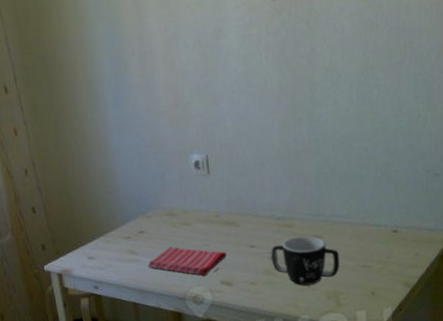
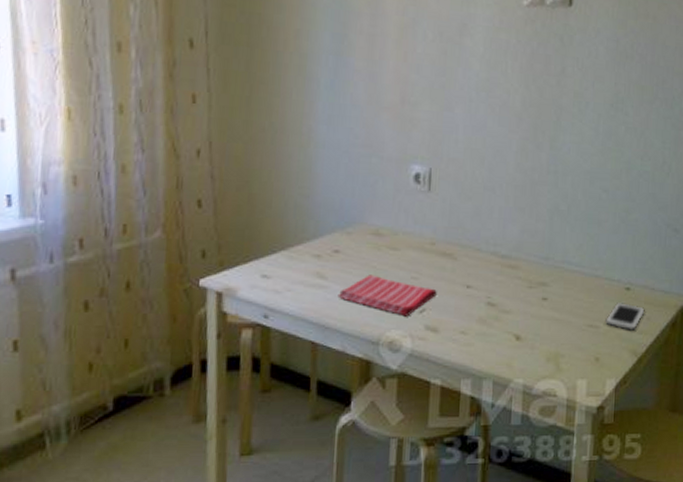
mug: present [271,236,340,285] -> none [489,282,565,342]
cell phone: none [376,243,413,266] -> present [604,303,645,330]

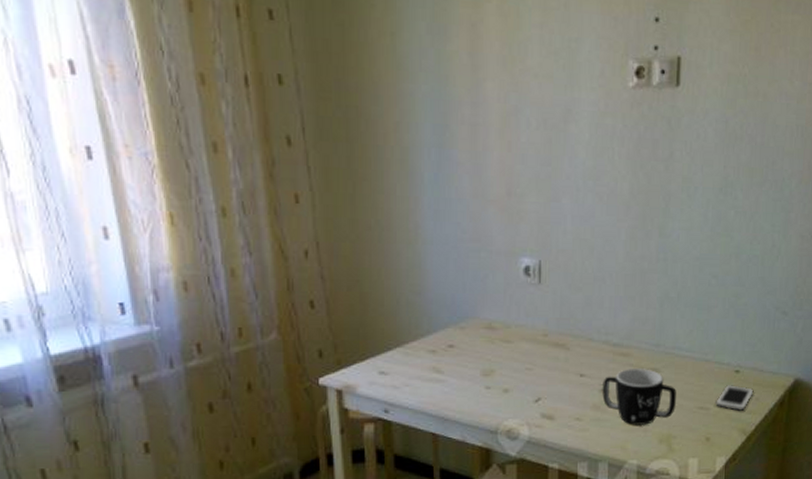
dish towel: present [337,274,437,317] -> none [455,367,551,406]
mug: none [489,282,565,342] -> present [602,369,676,425]

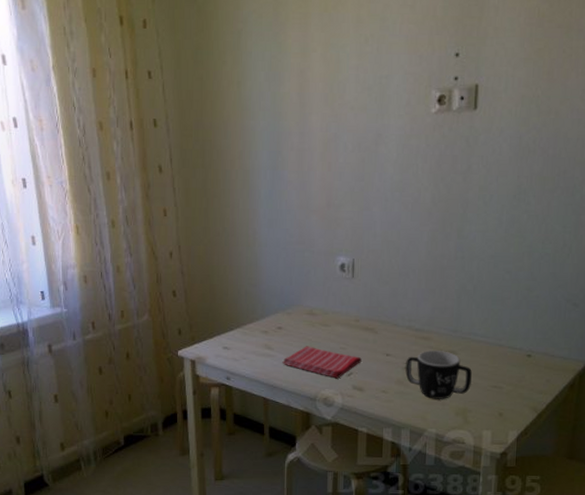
dish towel: none [455,367,551,406] -> present [282,346,362,379]
cell phone: present [714,385,754,411] -> none [507,367,545,391]

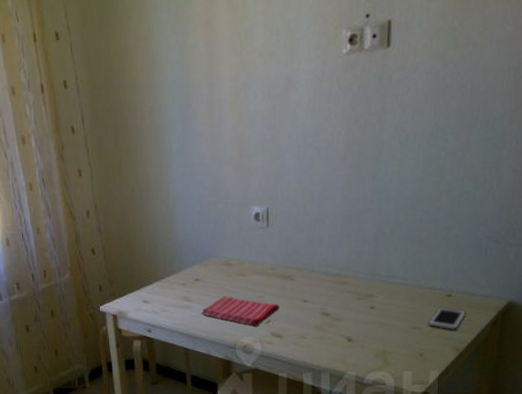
mug: present [405,350,472,399] -> none [323,295,391,342]
cell phone: none [507,367,545,391] -> present [427,307,466,330]

